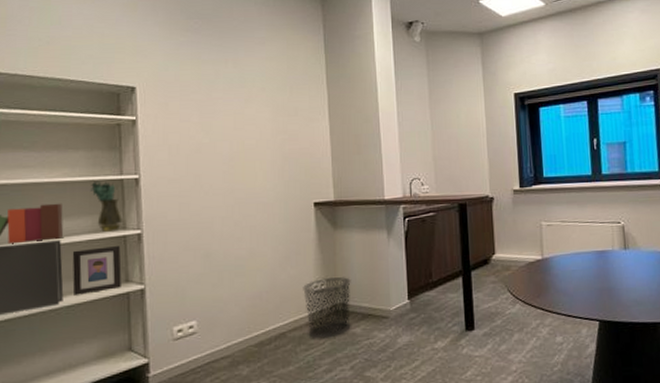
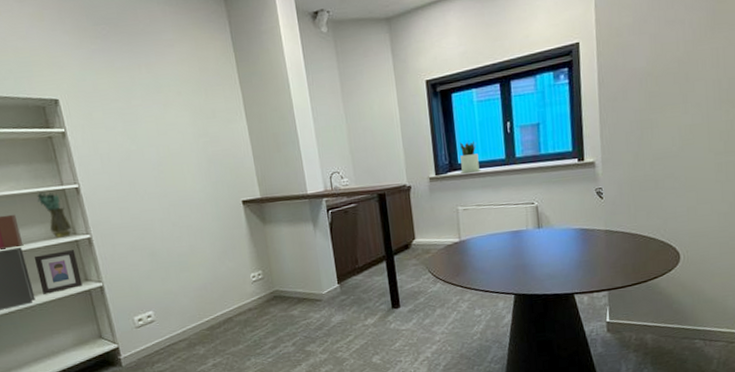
trash can: present [303,277,351,340] -> none [242,267,288,322]
planter: none [546,155,566,189] -> present [460,141,481,175]

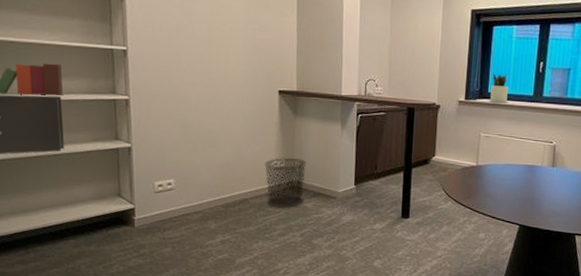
picture frame: present [34,250,83,294] -> none [71,107,112,146]
vase: present [37,191,72,238] -> none [85,47,113,95]
trash can: none [242,267,288,322] -> present [265,157,306,208]

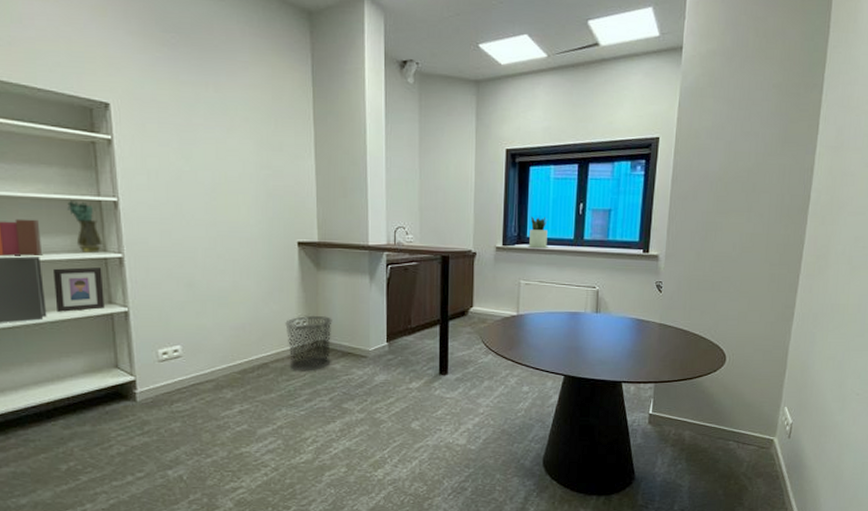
picture frame: none [71,107,112,146] -> present [52,267,105,312]
vase: none [85,47,113,95] -> present [67,199,103,253]

